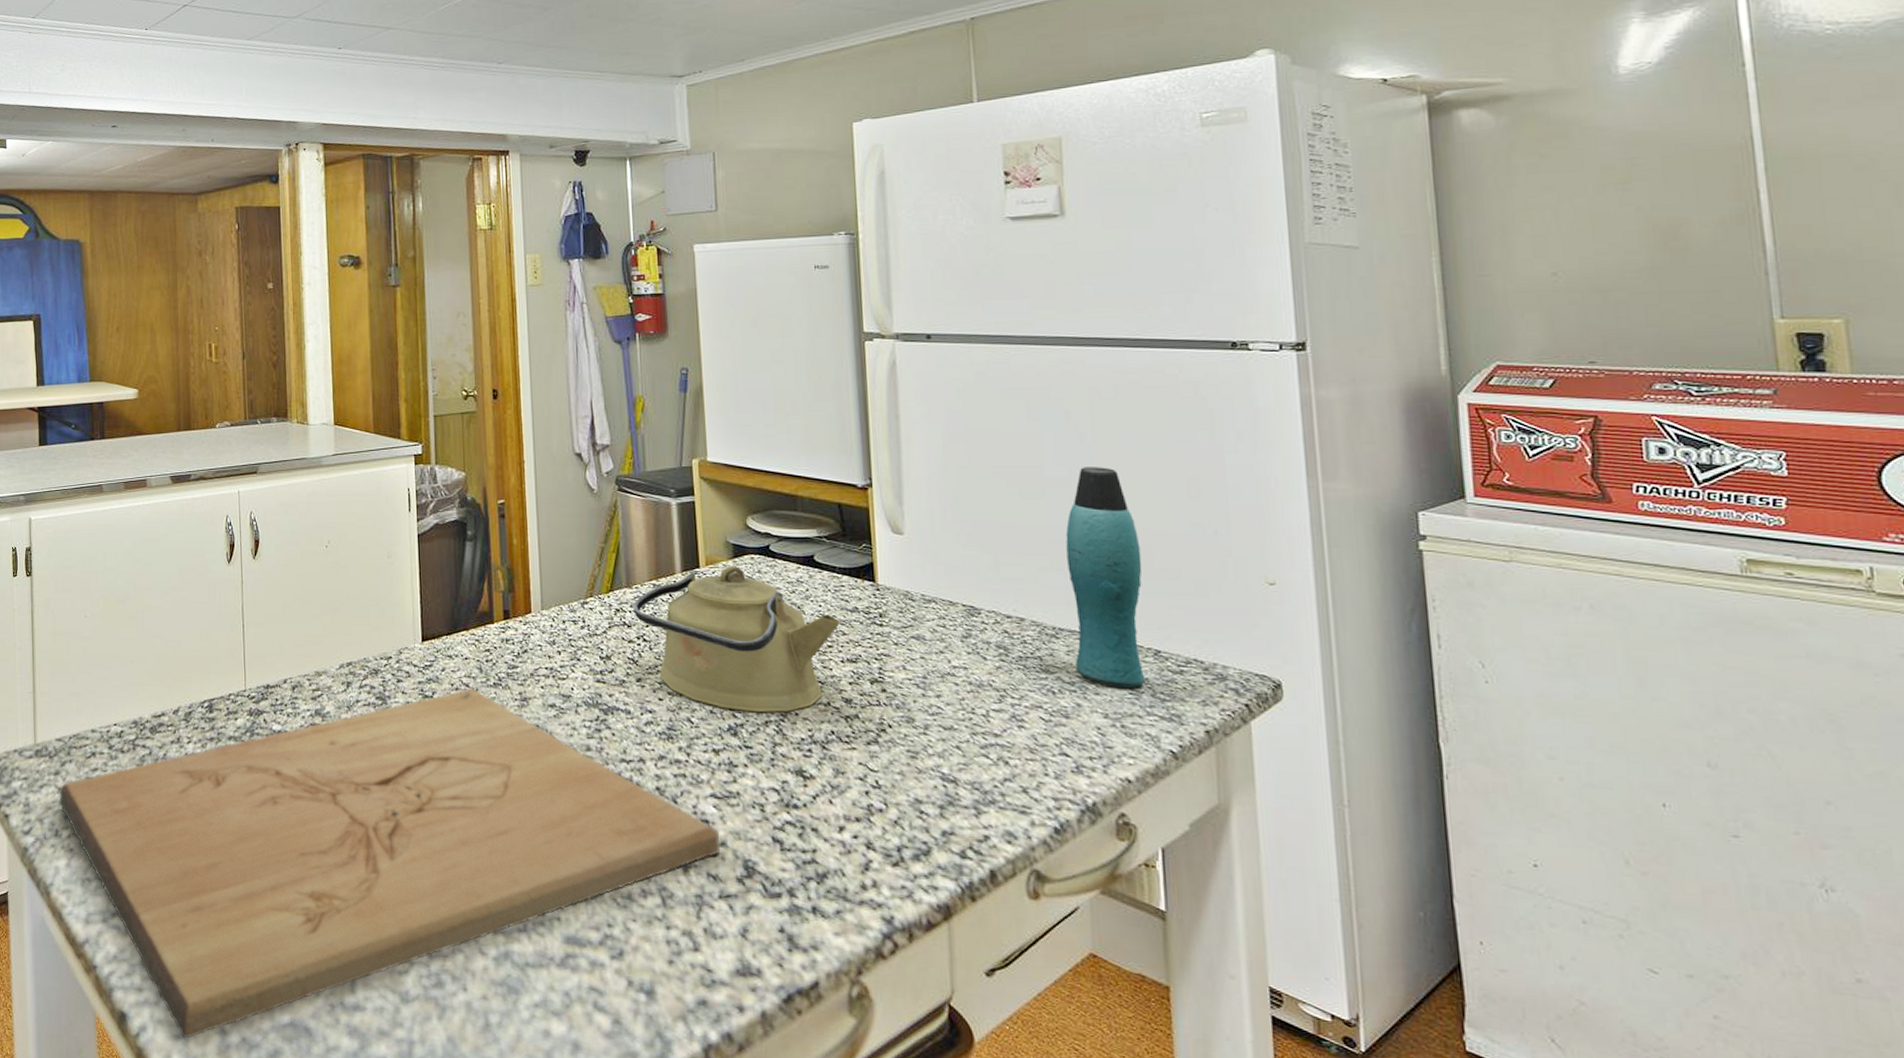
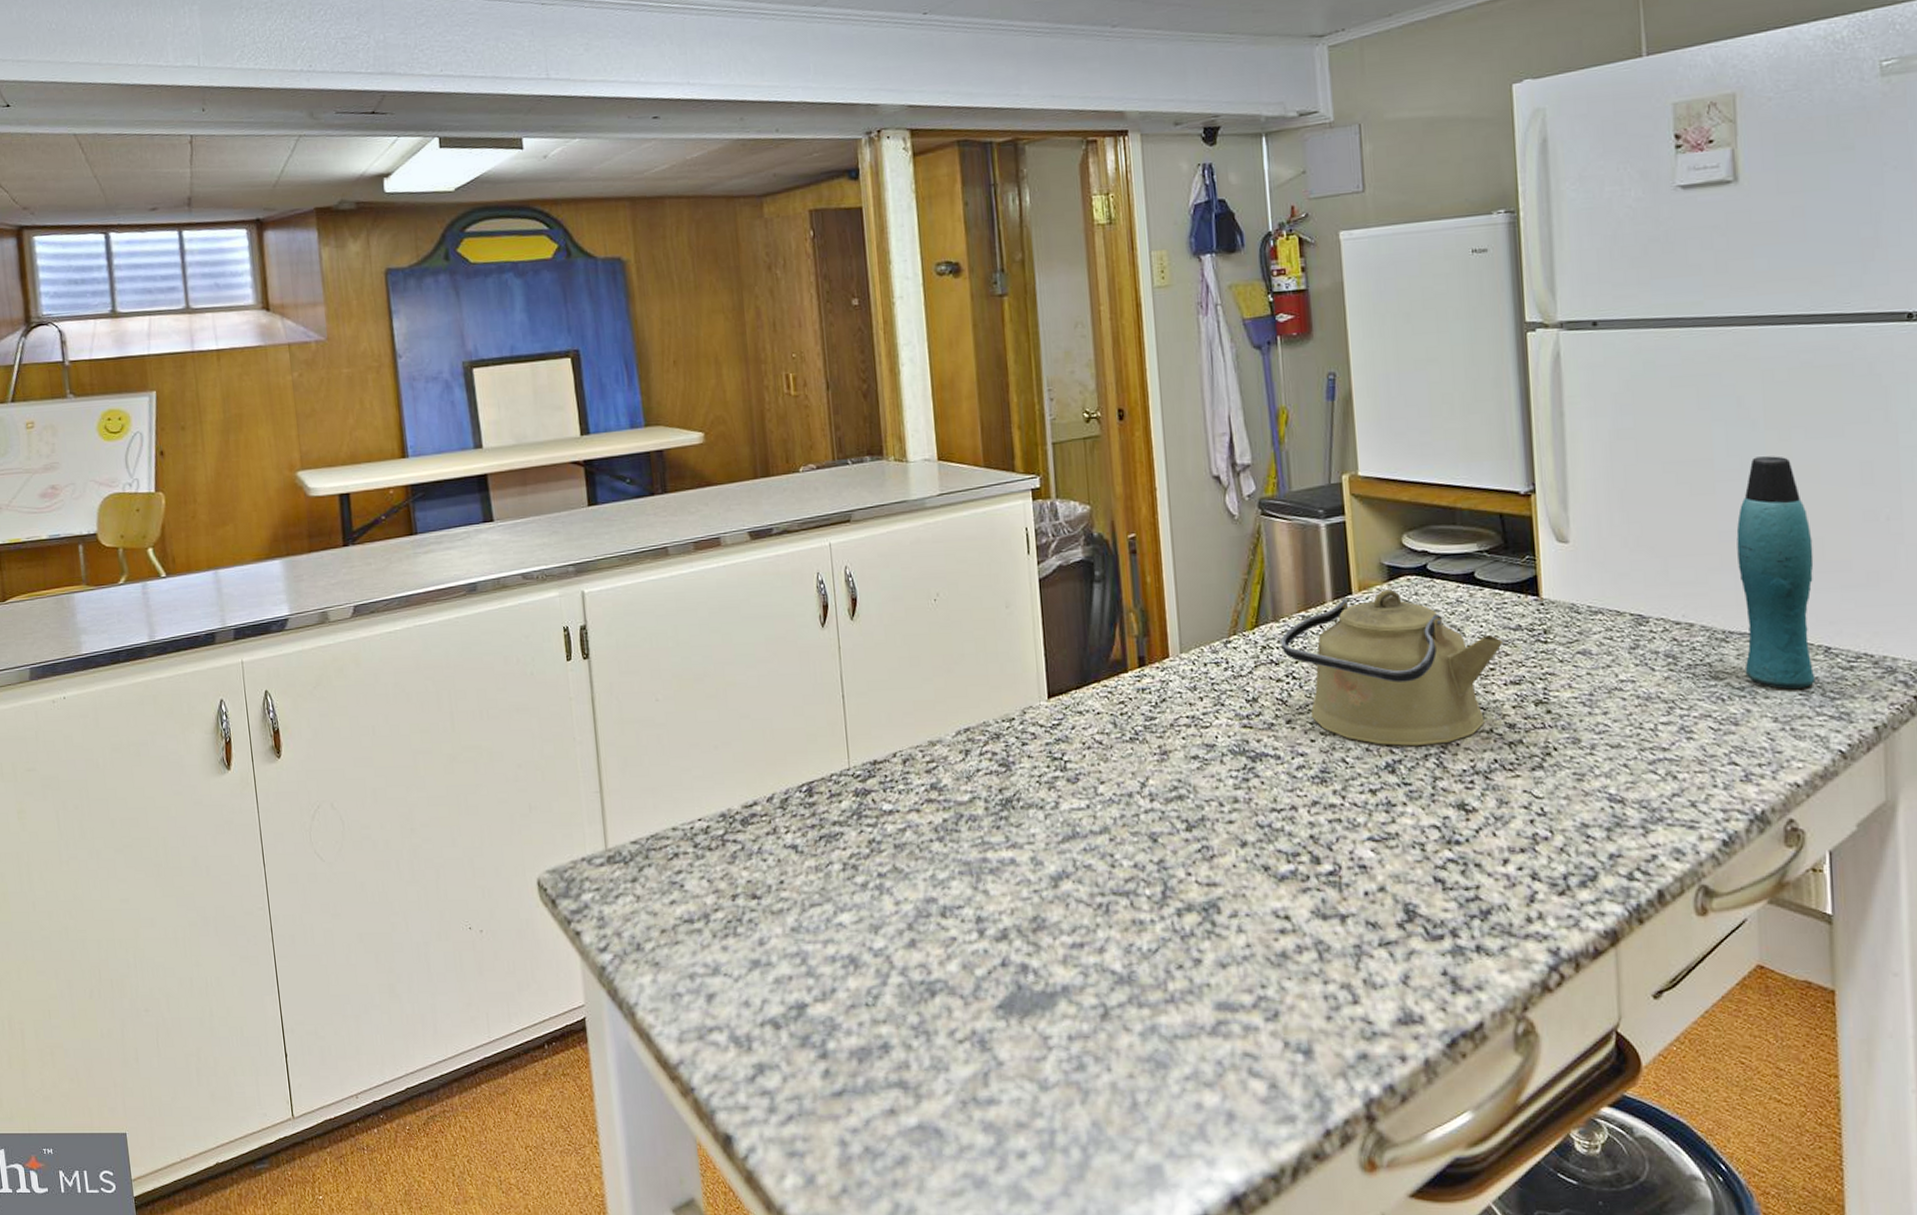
cutting board: present [58,689,721,1038] -> none [637,746,1380,1155]

